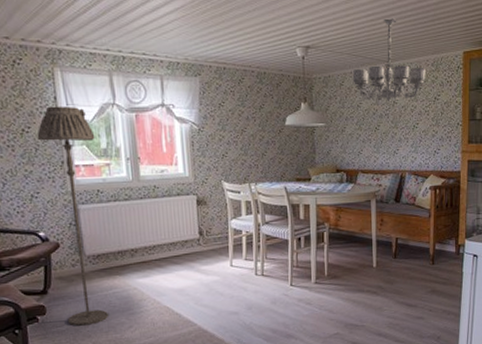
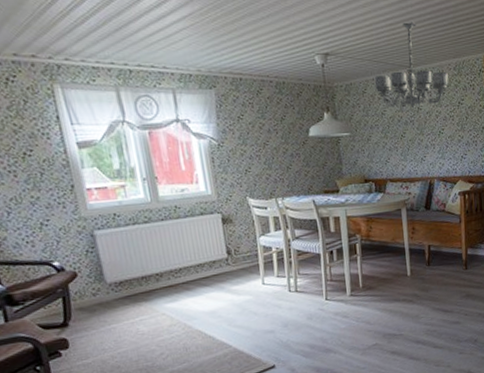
floor lamp: present [37,106,108,326] -> none [40,125,137,358]

